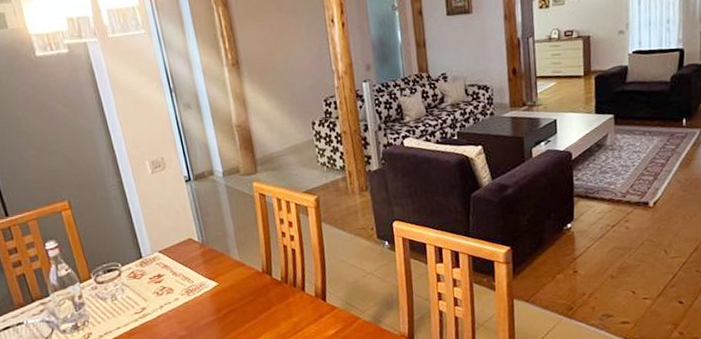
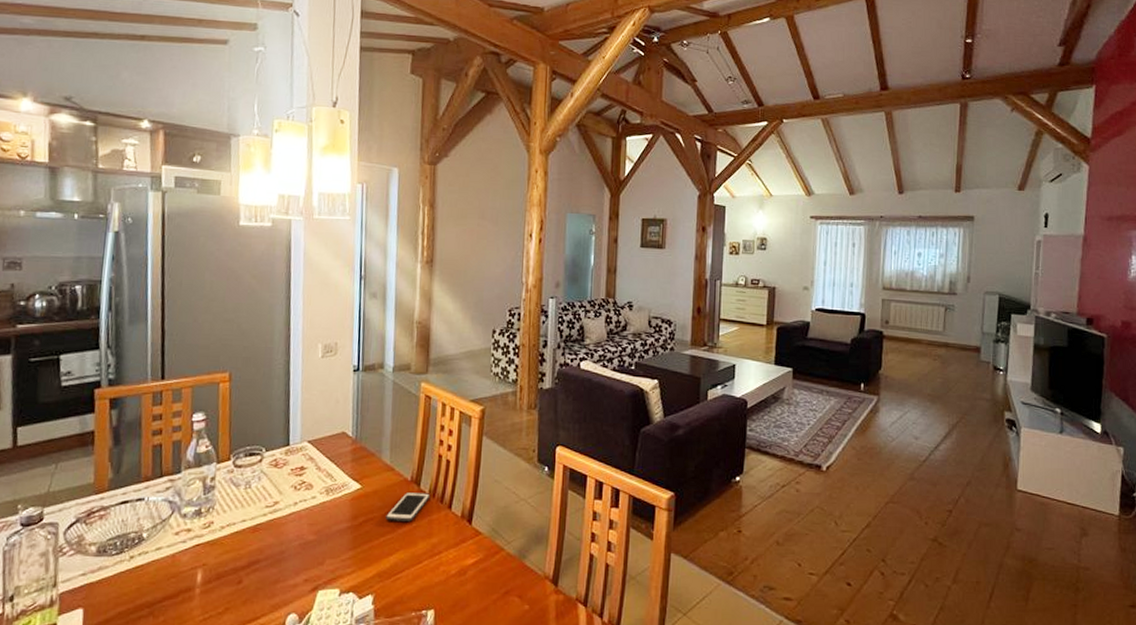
cell phone: none [246,280,284,309] -> present [386,491,431,522]

